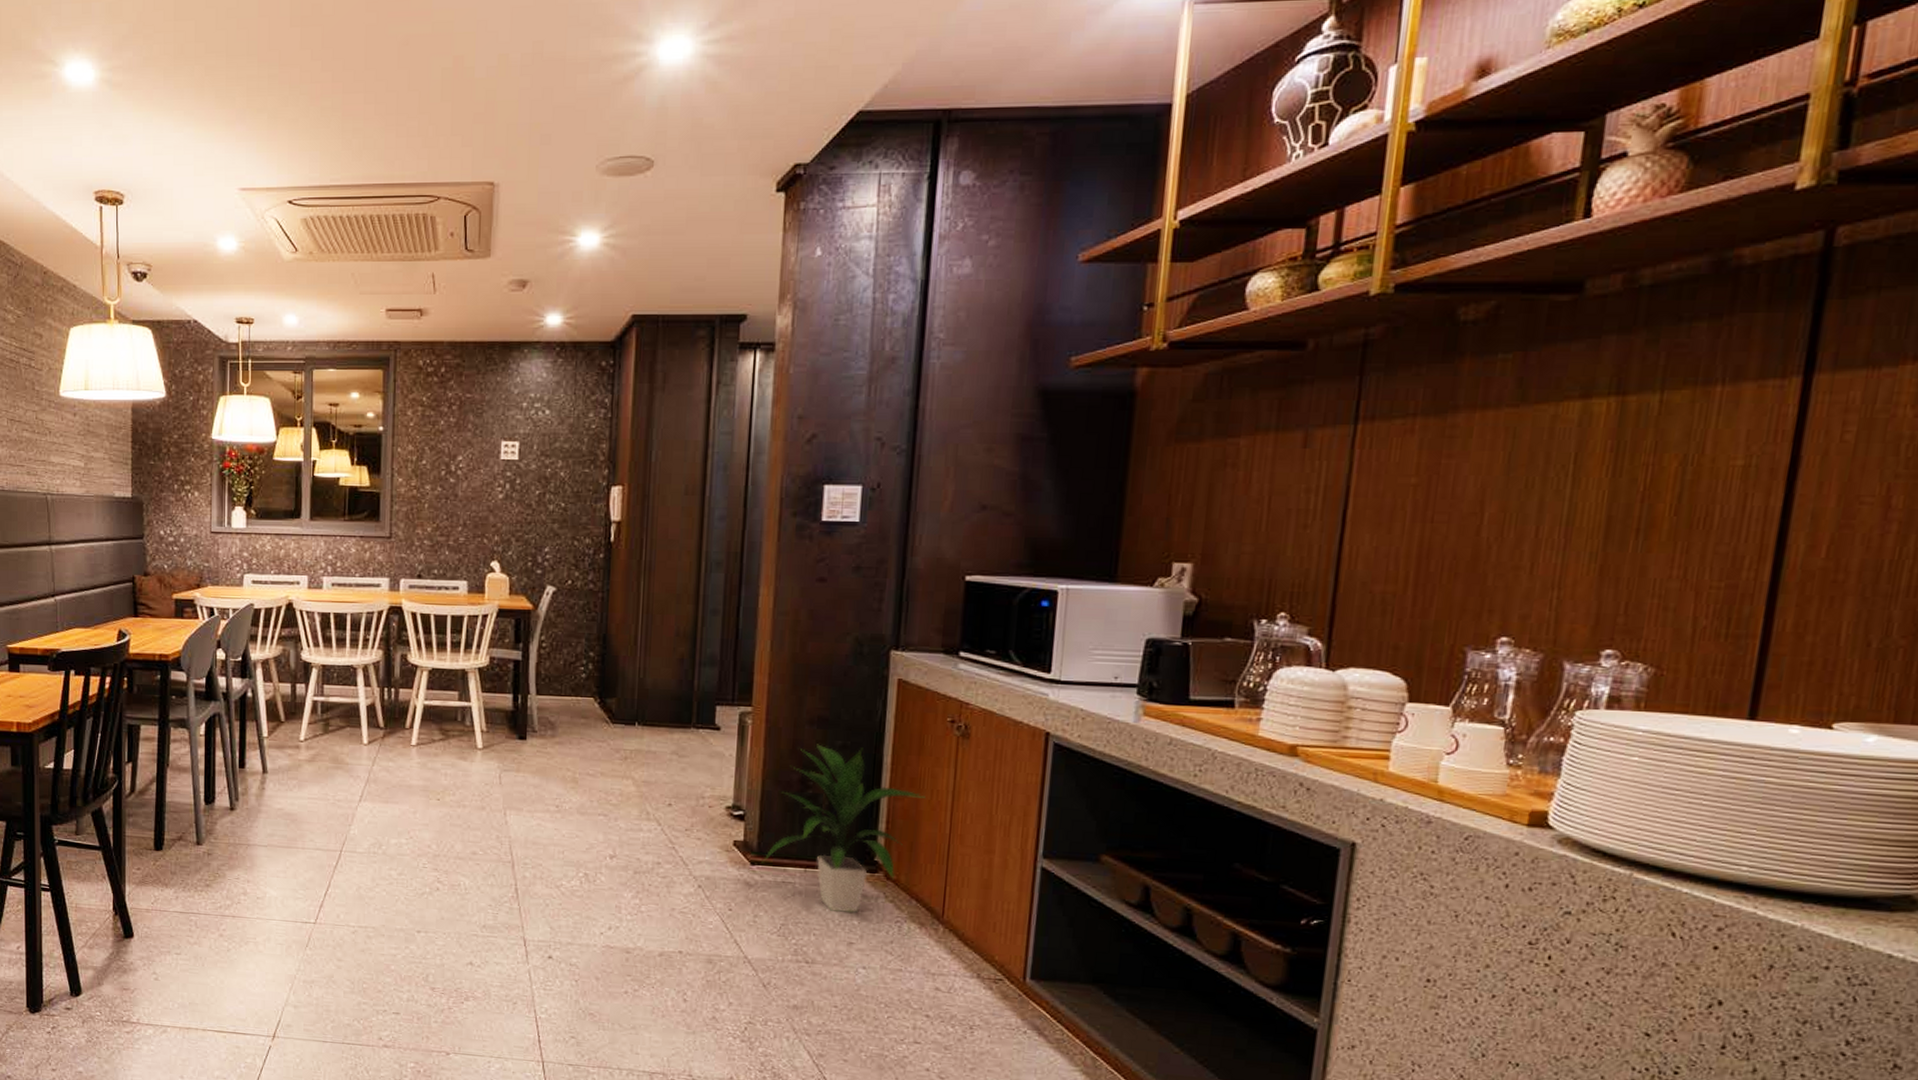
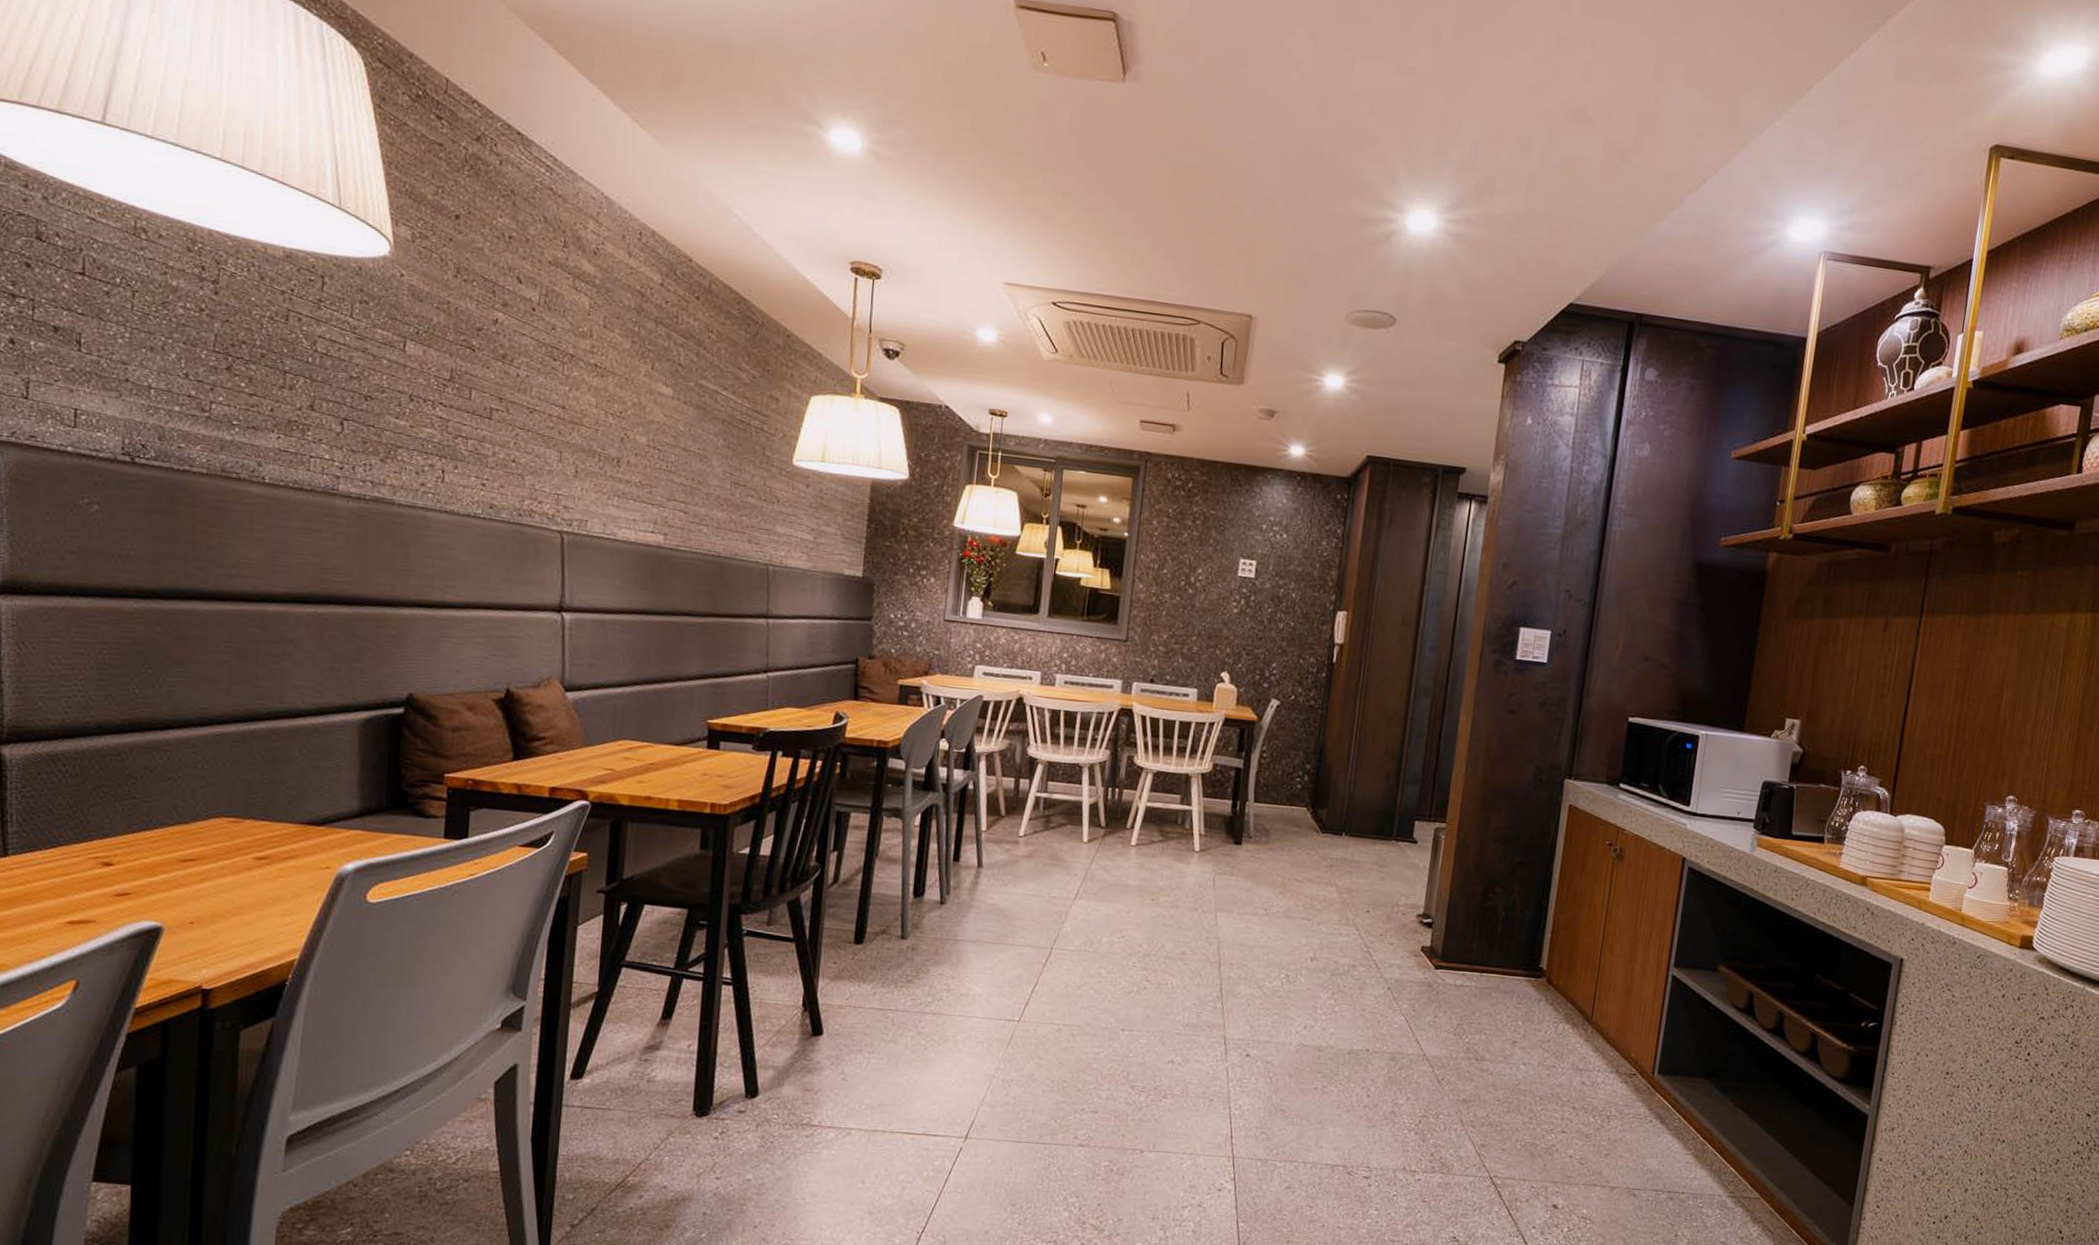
indoor plant: present [761,744,926,914] -> none [1444,860,1585,1015]

